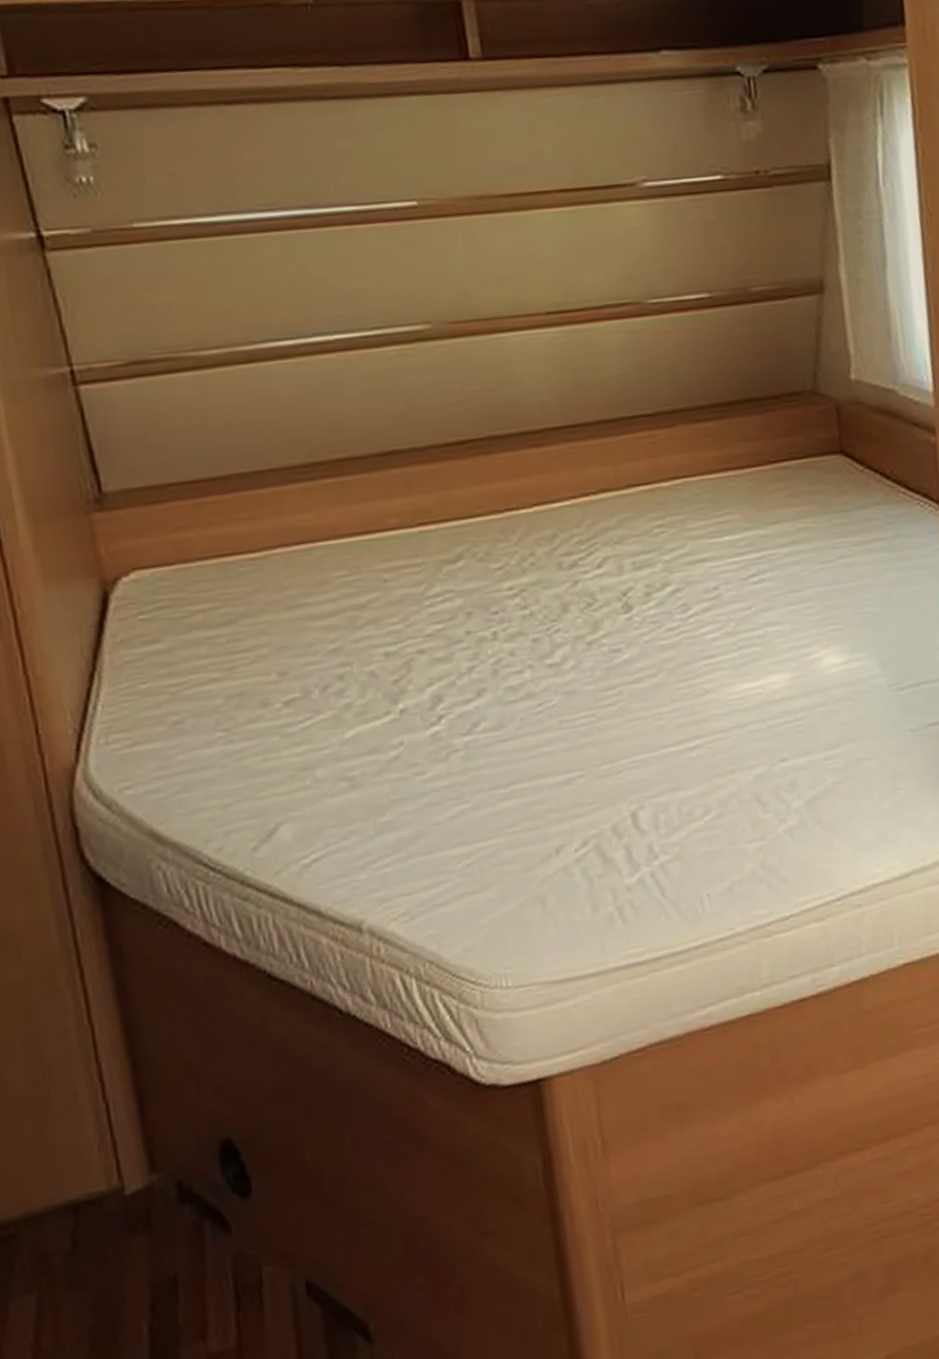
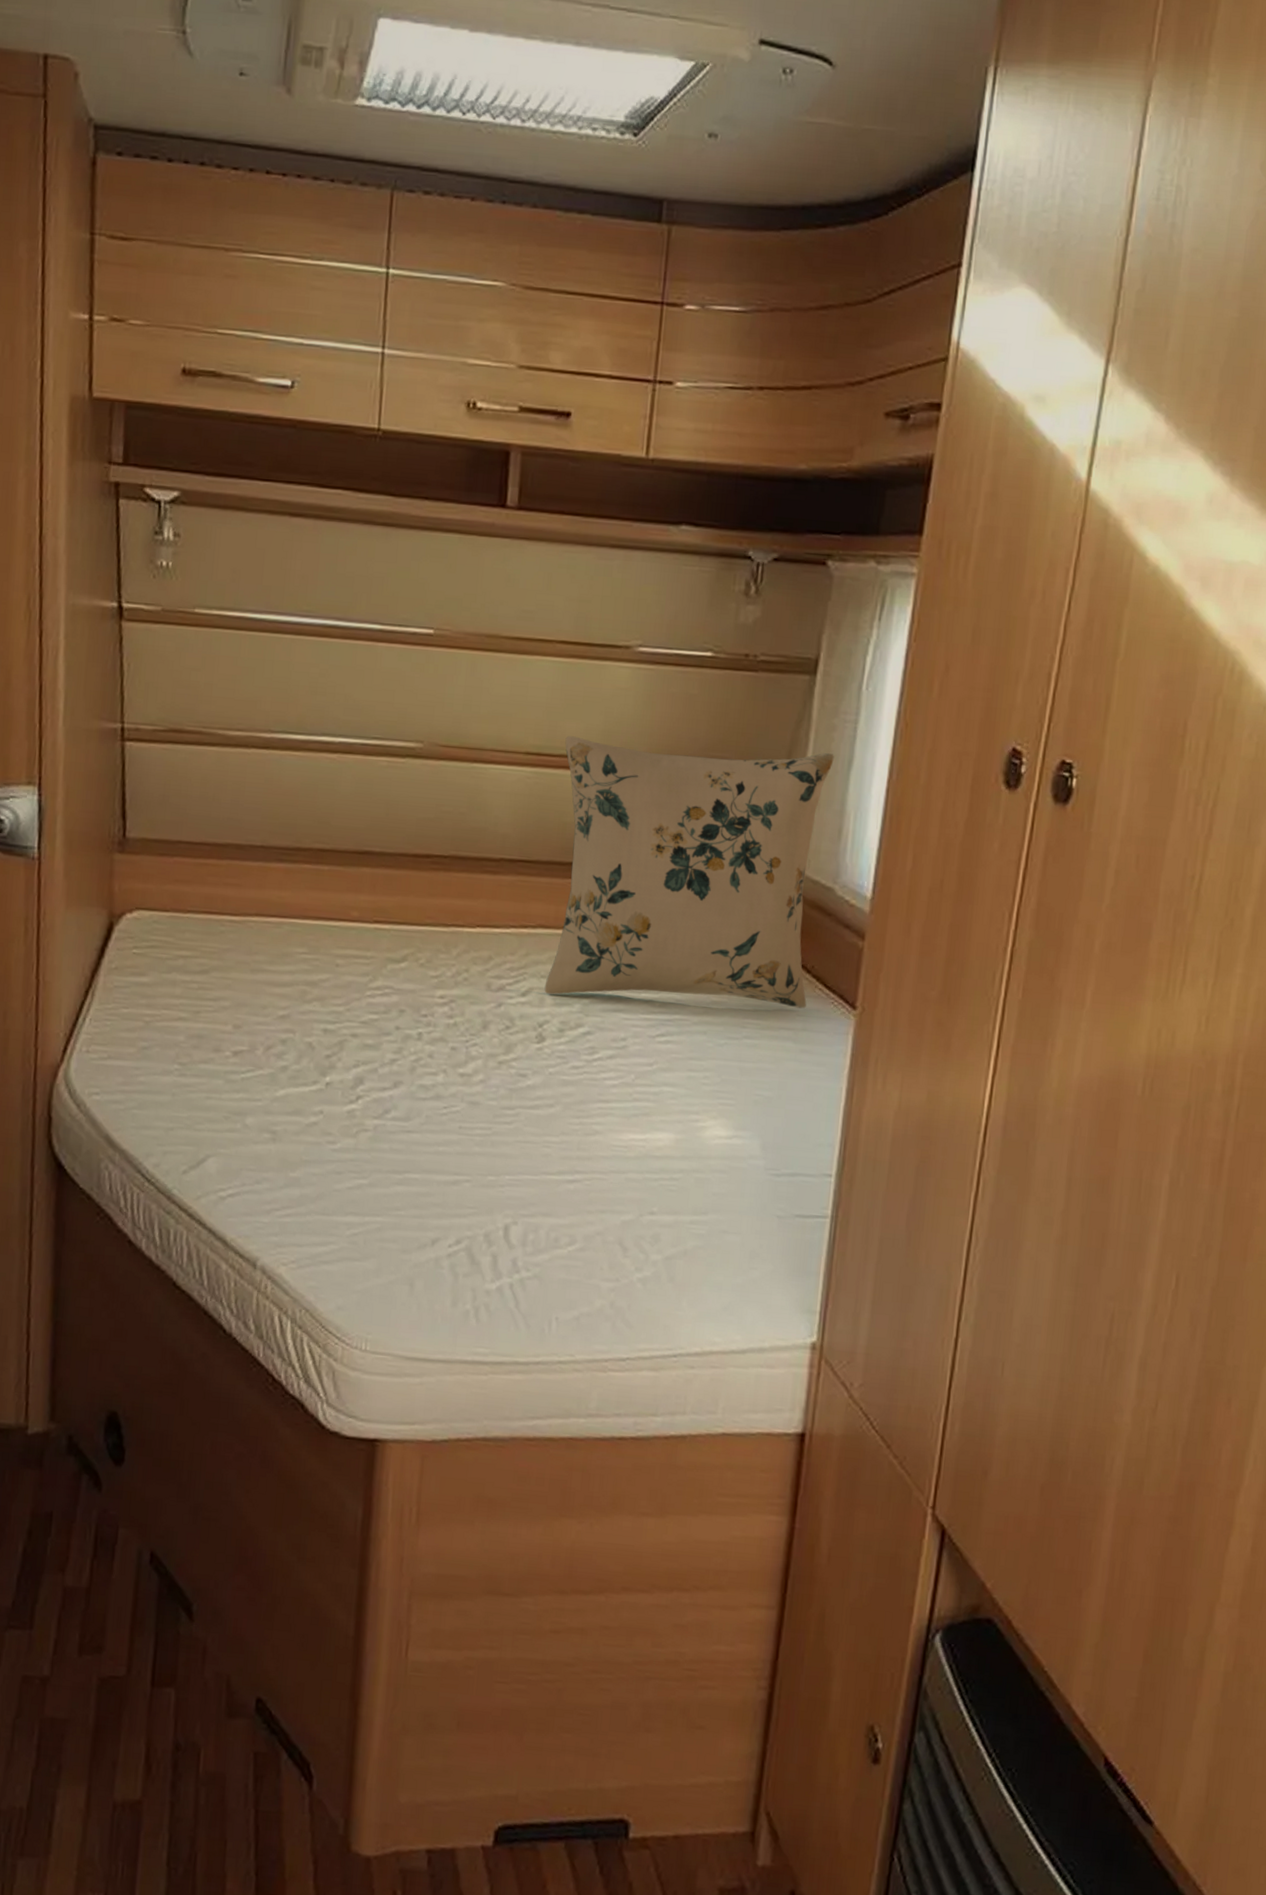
pillow: none [586,256,893,560] -> present [544,736,834,1009]

